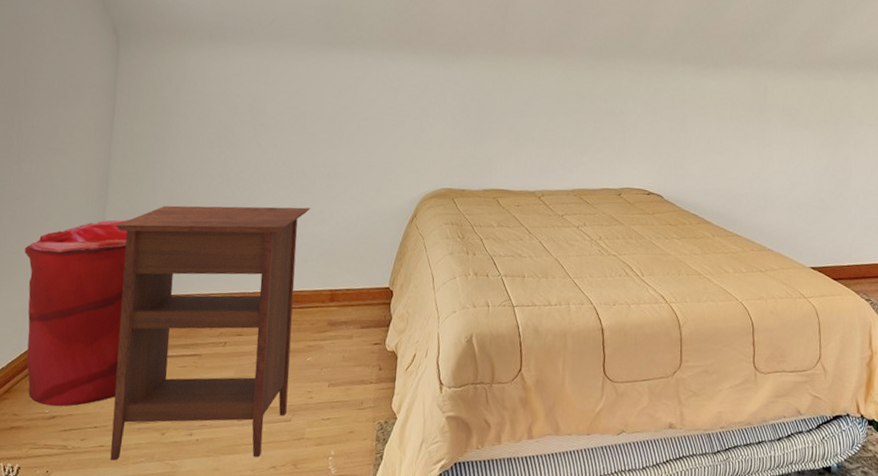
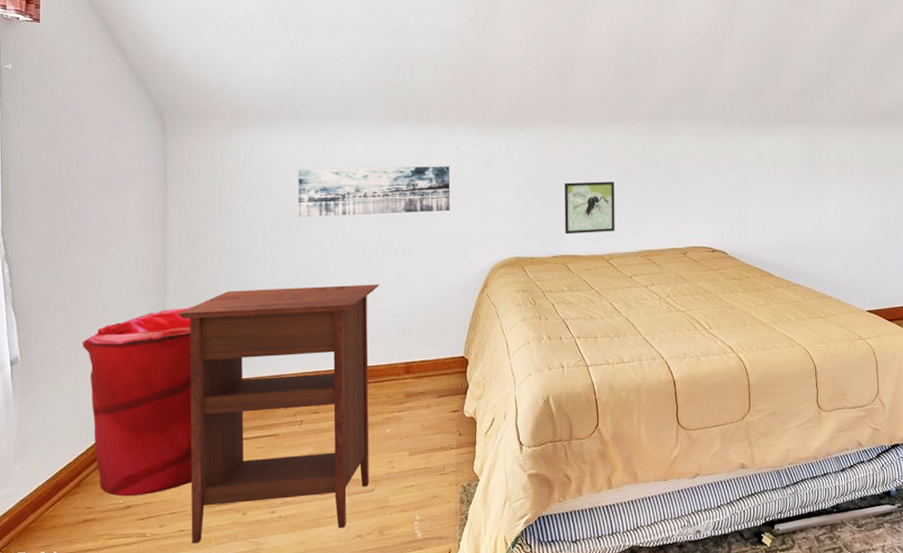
wall art: none [237,88,387,138] -> present [298,166,451,218]
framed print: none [497,115,550,168] -> present [564,181,615,234]

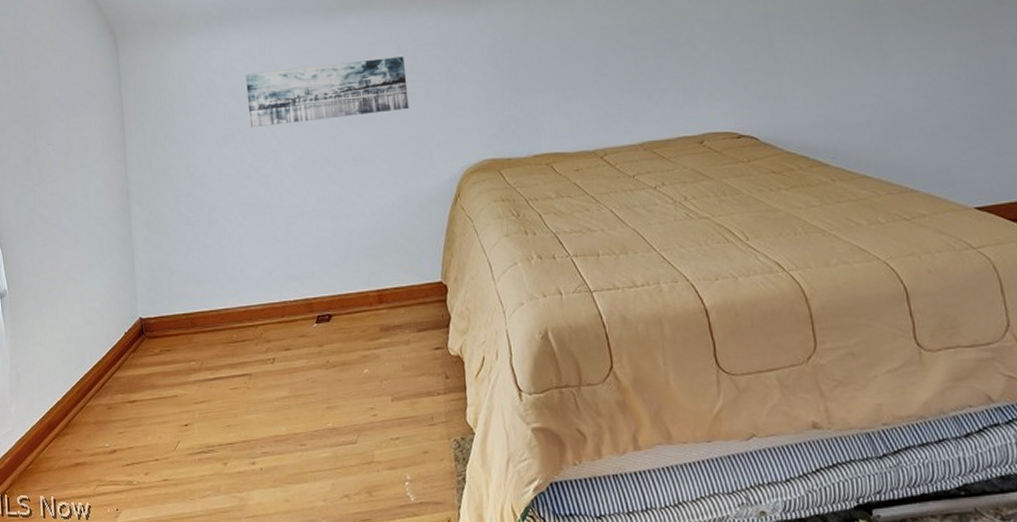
laundry hamper: present [82,307,193,496] -> none [59,232,171,439]
nightstand: present [178,284,380,544] -> none [143,199,351,495]
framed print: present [564,181,615,234] -> none [538,58,607,128]

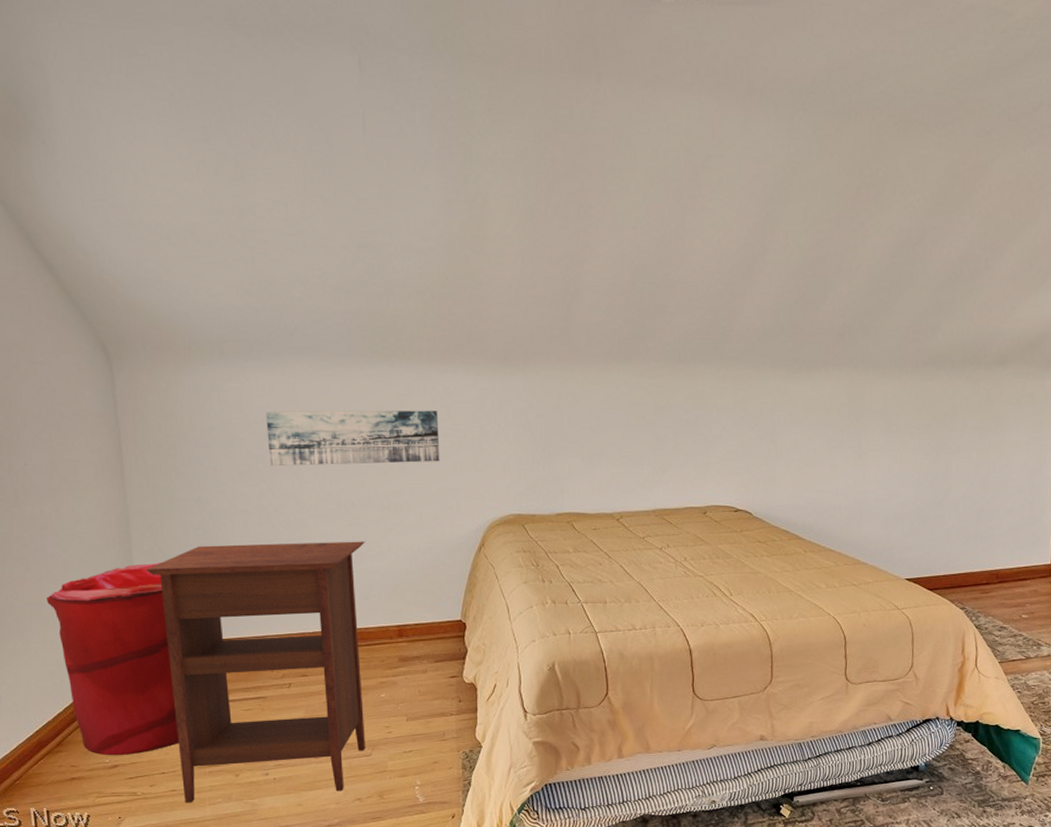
laundry hamper: none [59,232,171,439] -> present [45,562,179,755]
nightstand: none [143,199,351,495] -> present [146,541,365,803]

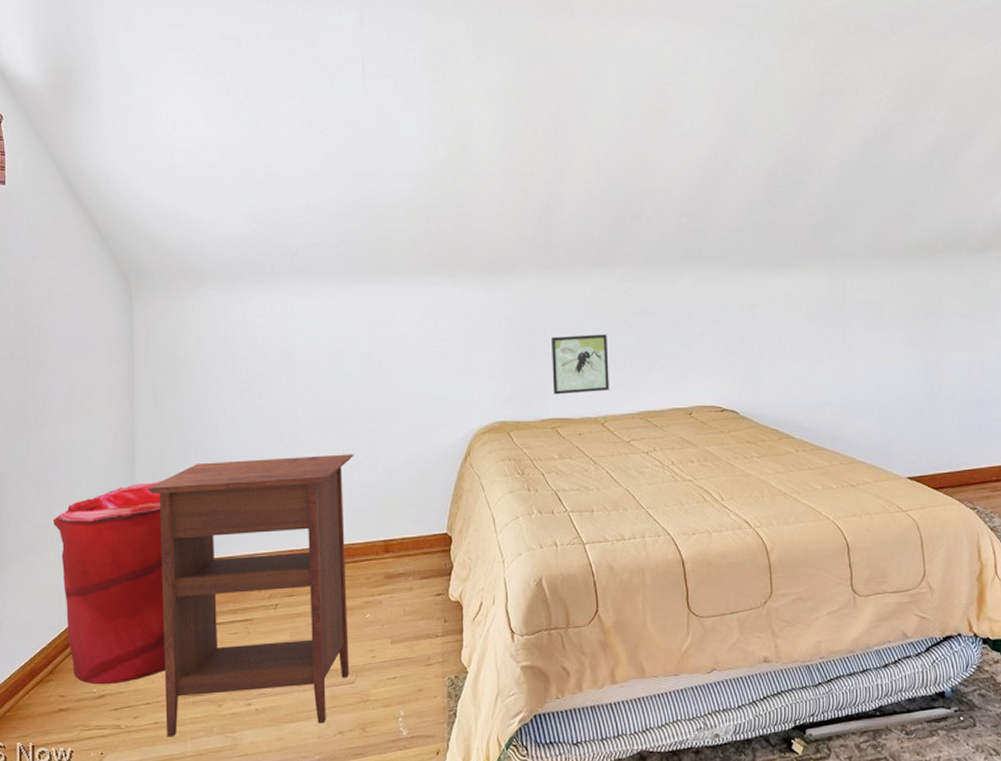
wall art: present [266,410,440,467] -> none [266,322,427,383]
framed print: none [569,430,626,490] -> present [551,334,609,395]

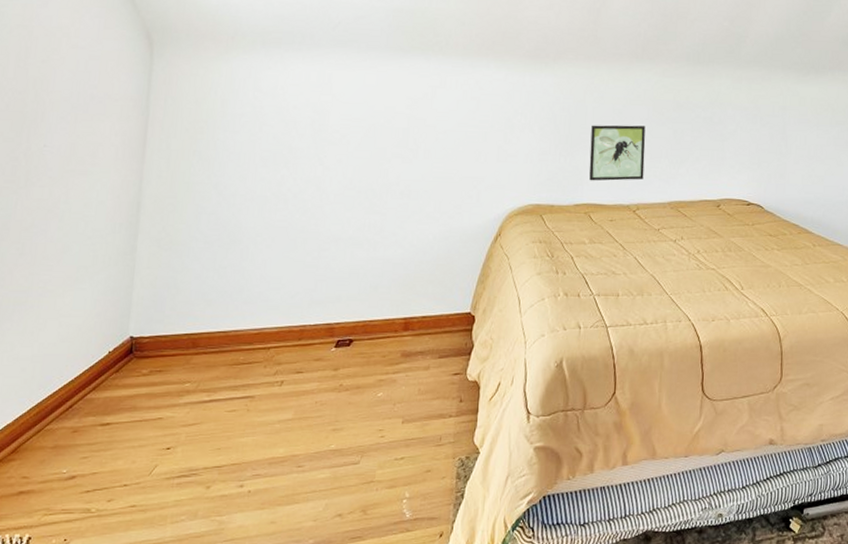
laundry hamper: present [52,481,165,684] -> none [35,248,167,464]
nightstand: present [147,454,354,737] -> none [144,229,381,522]

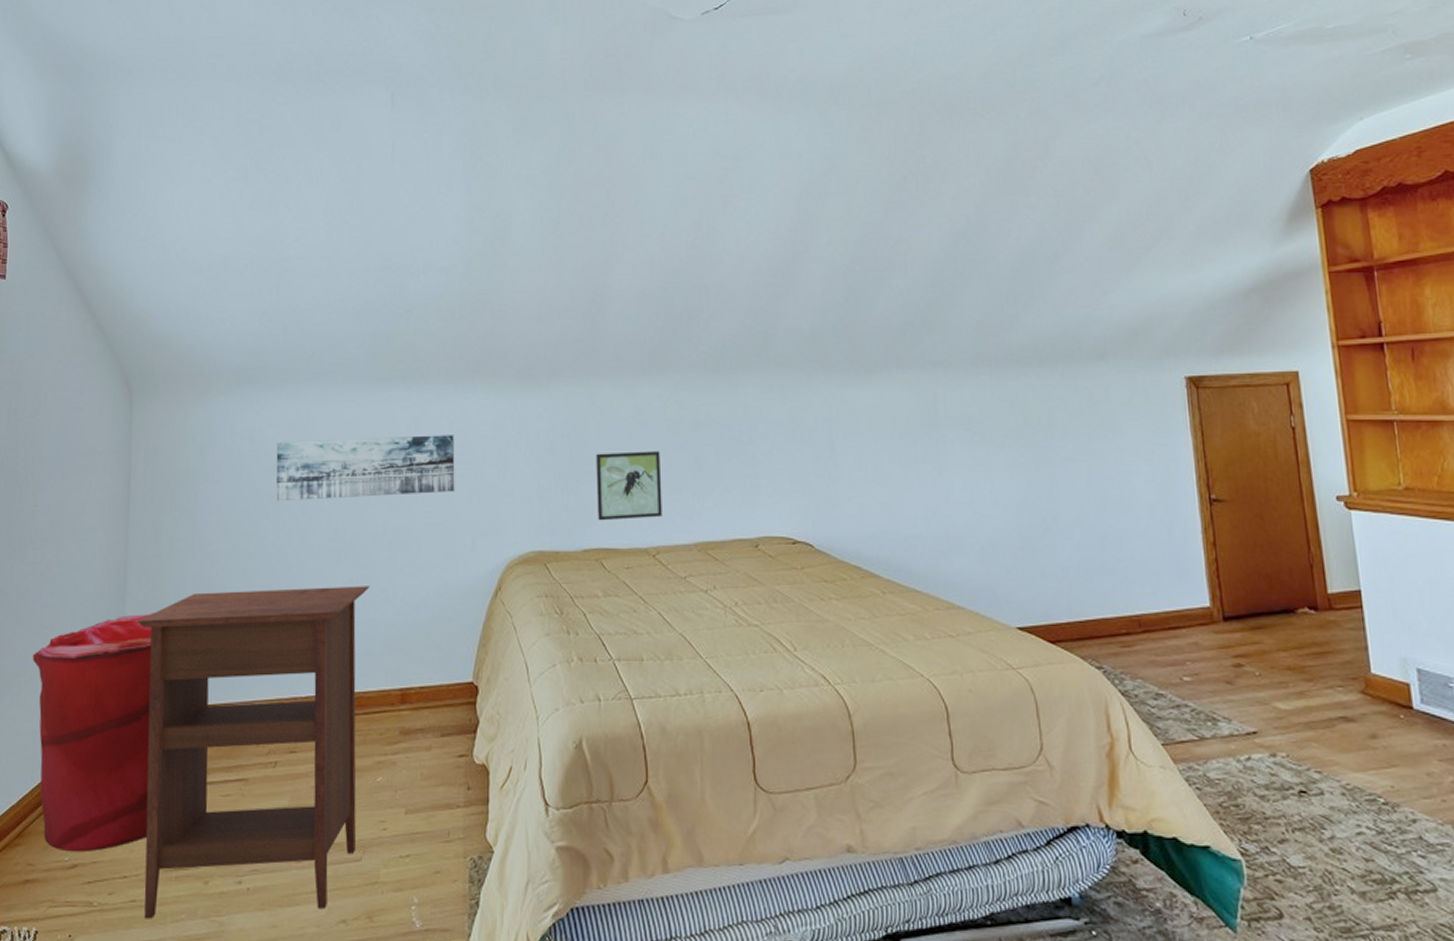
laundry hamper: none [35,248,167,464] -> present [32,613,155,851]
nightstand: none [144,229,381,522] -> present [138,586,370,919]
wall art: none [295,99,467,153] -> present [276,435,455,502]

